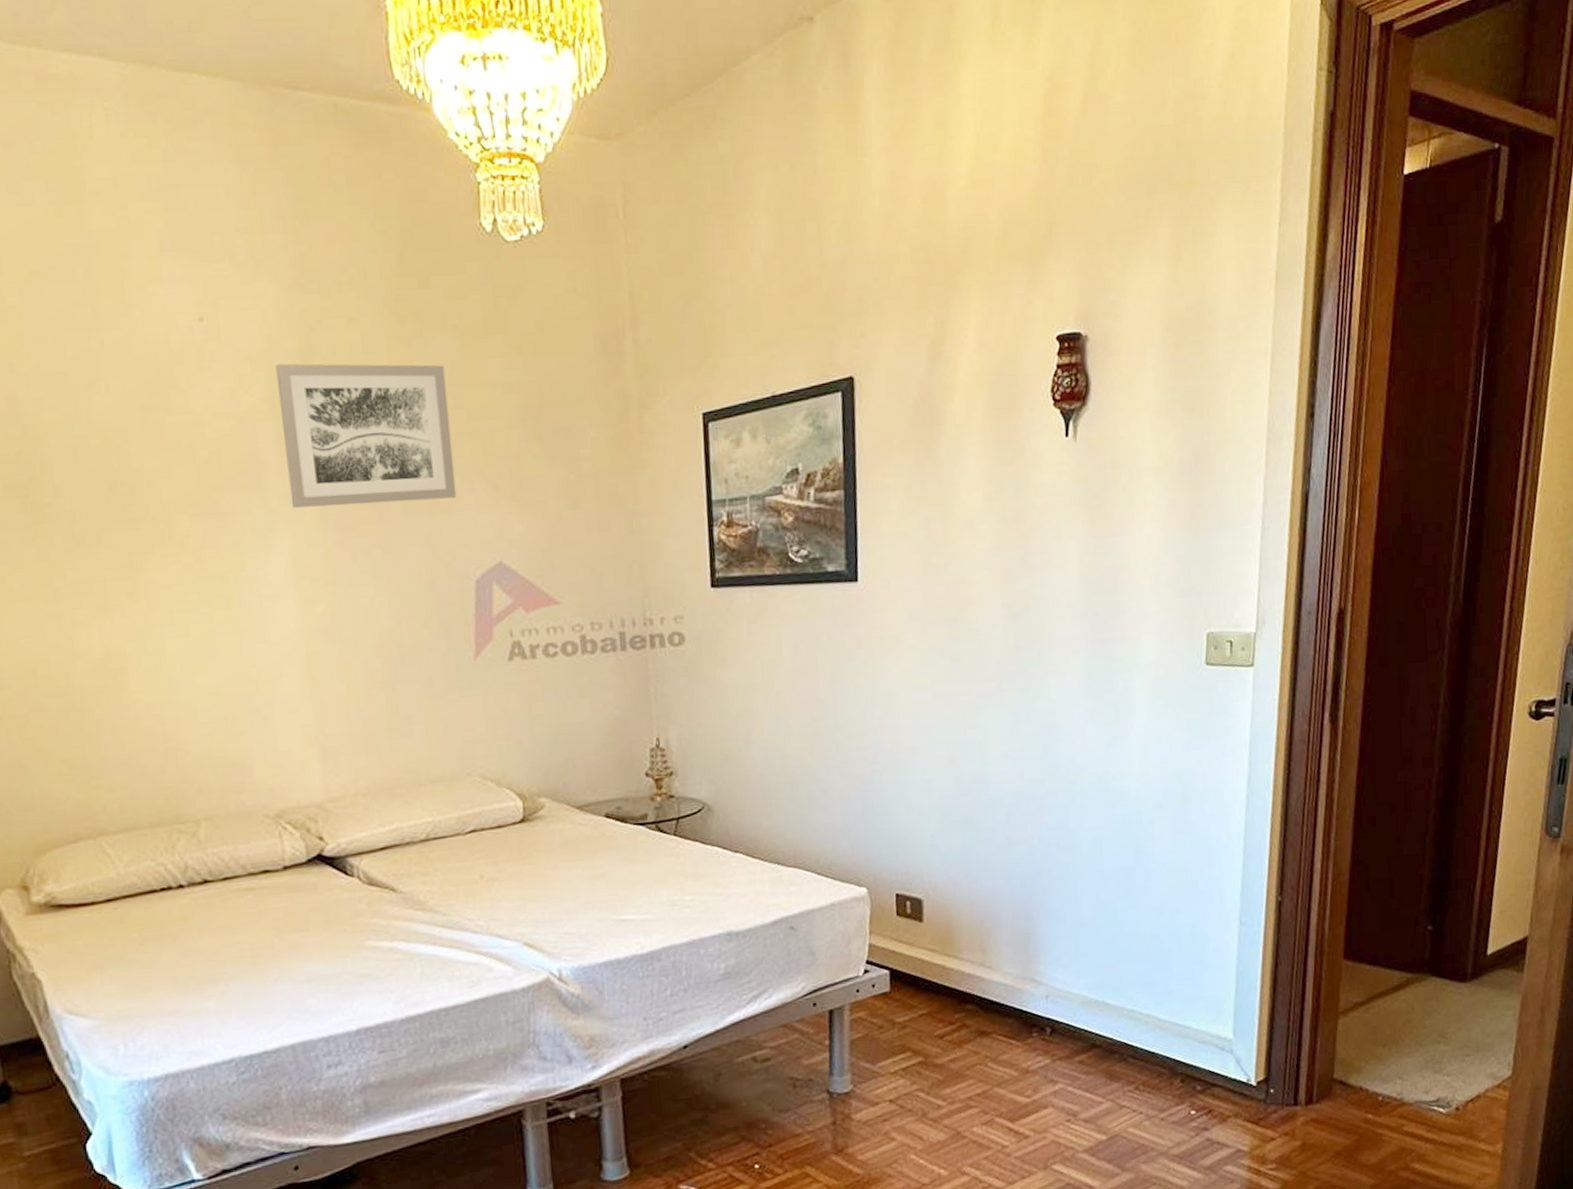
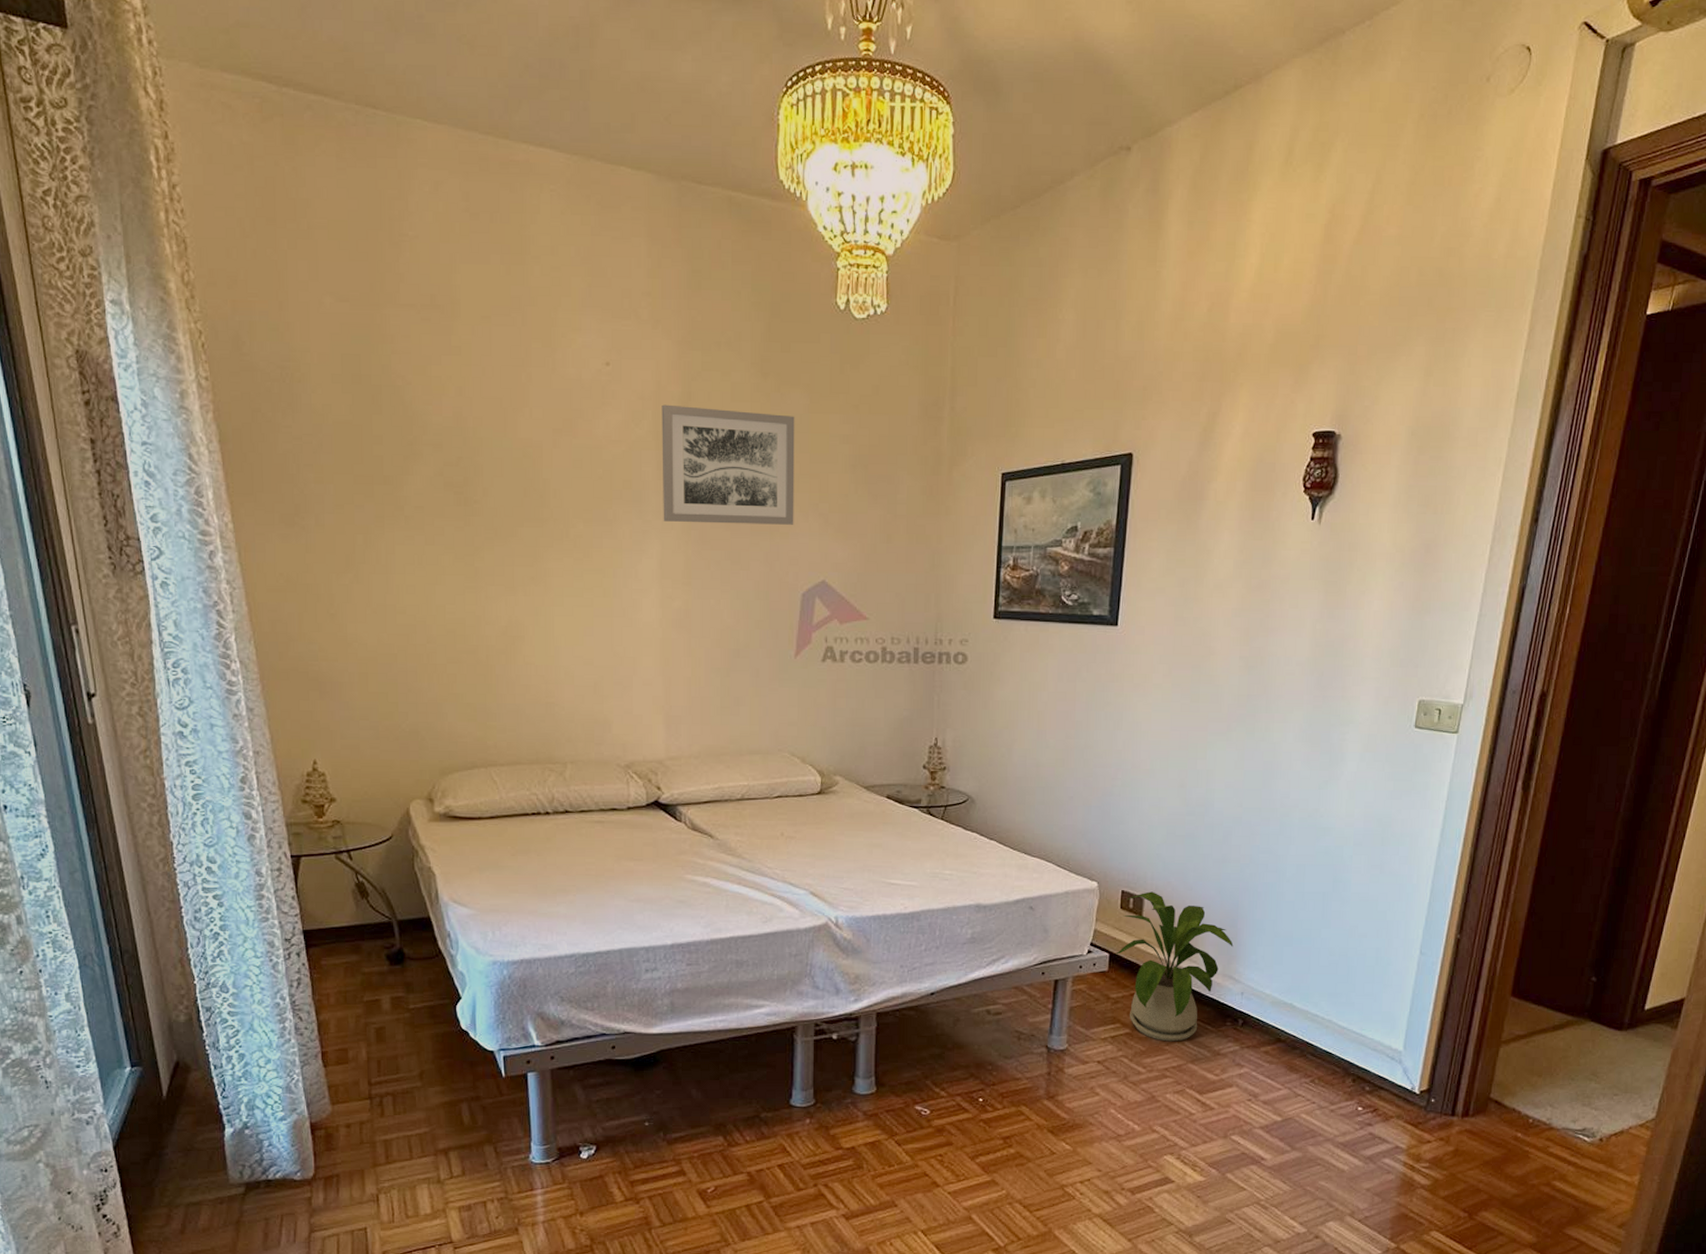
house plant: none [897,890,1031,1066] -> present [1116,891,1234,1042]

